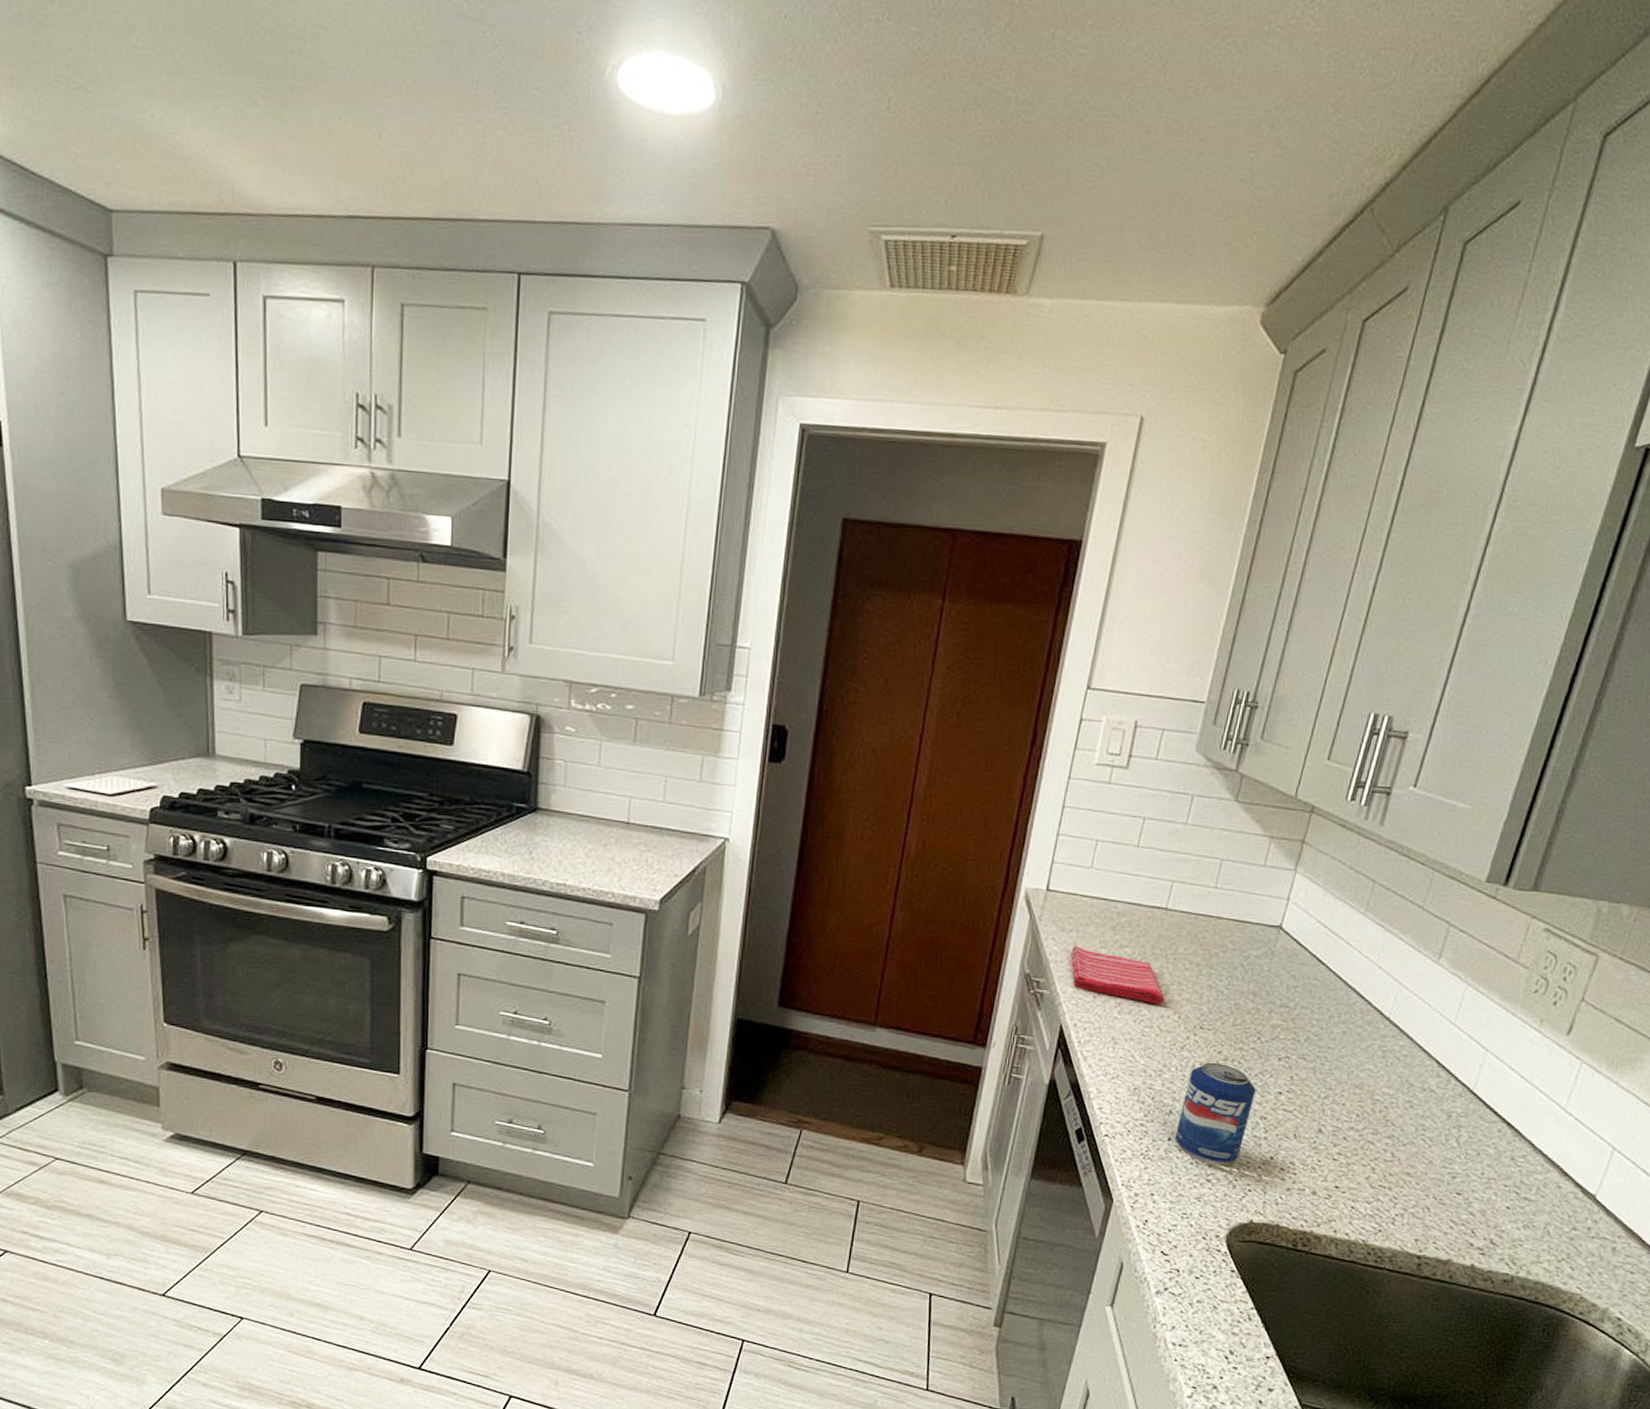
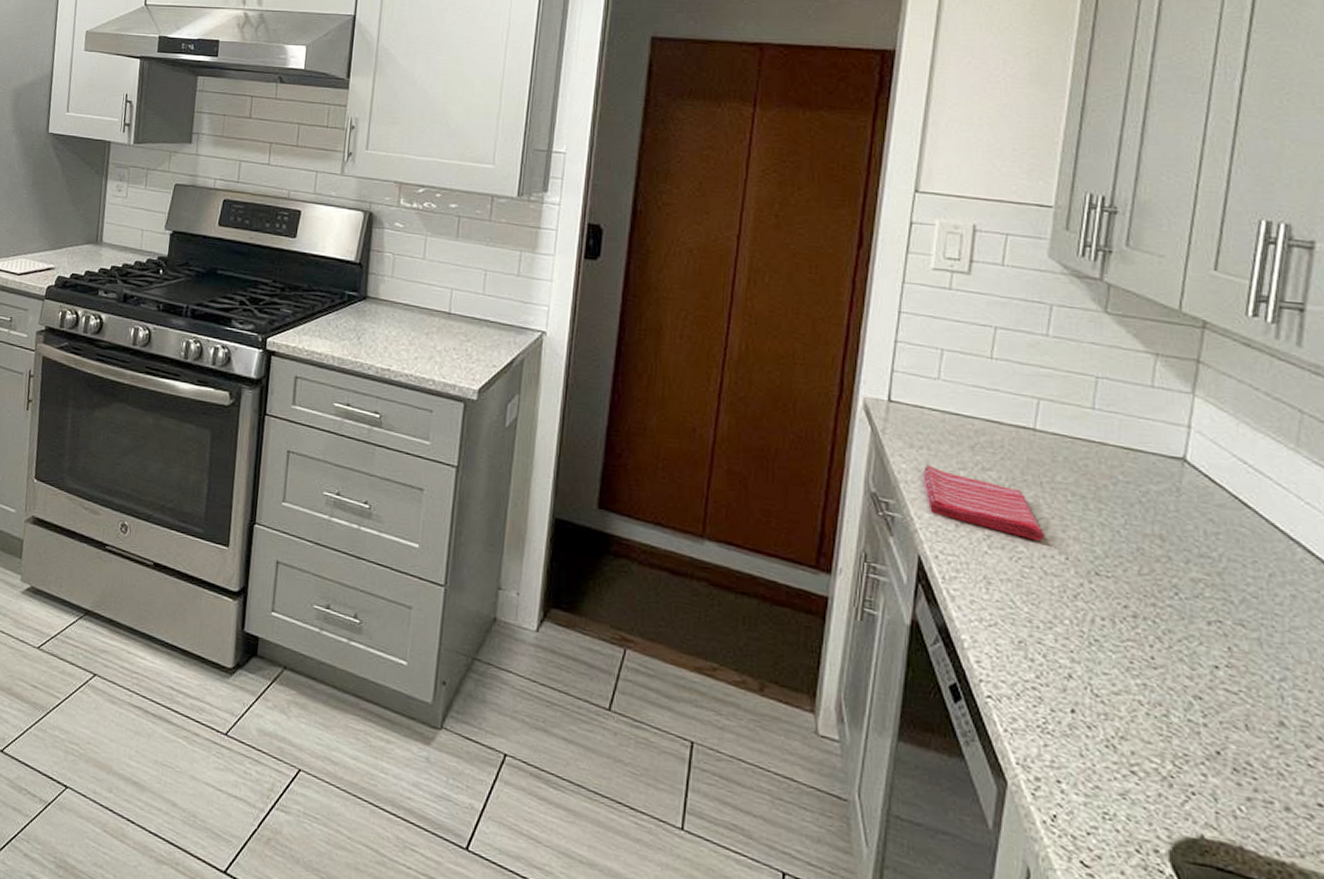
beverage can: present [1175,1063,1256,1166] -> none [1080,618,1182,755]

